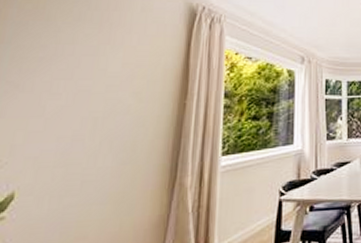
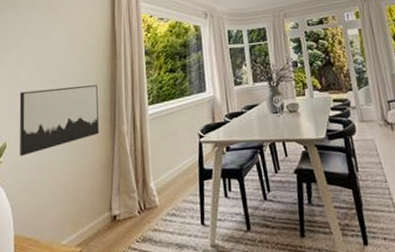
wall art: none [33,127,158,211] -> present [19,85,99,157]

